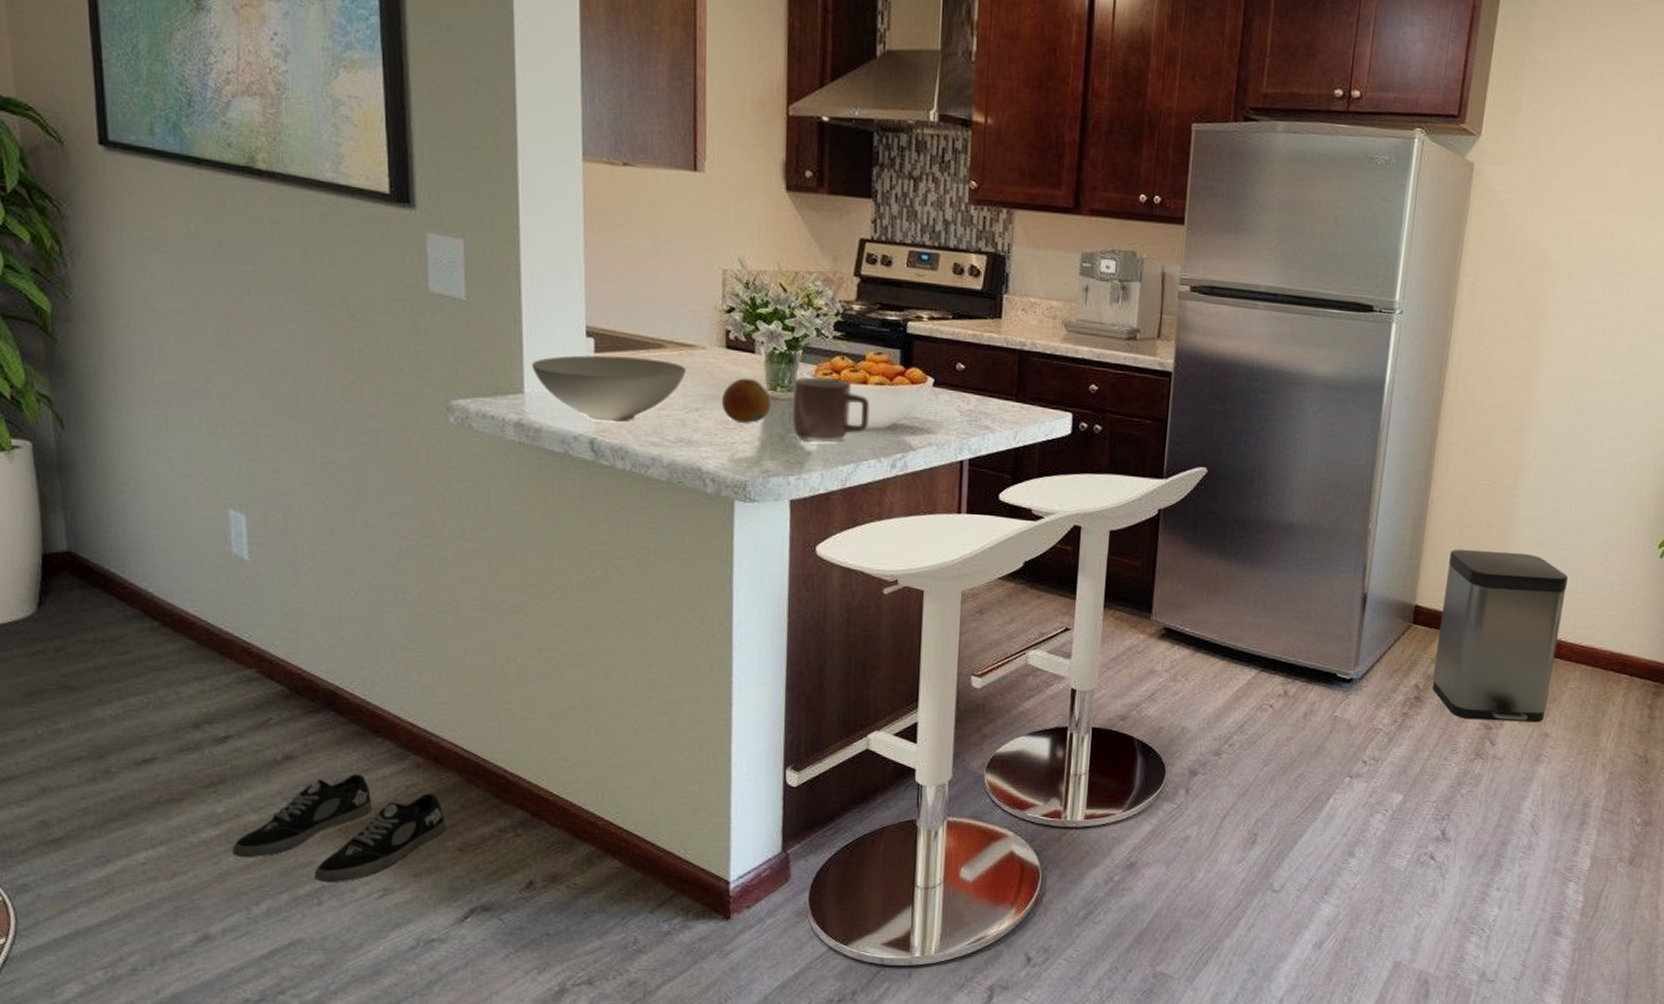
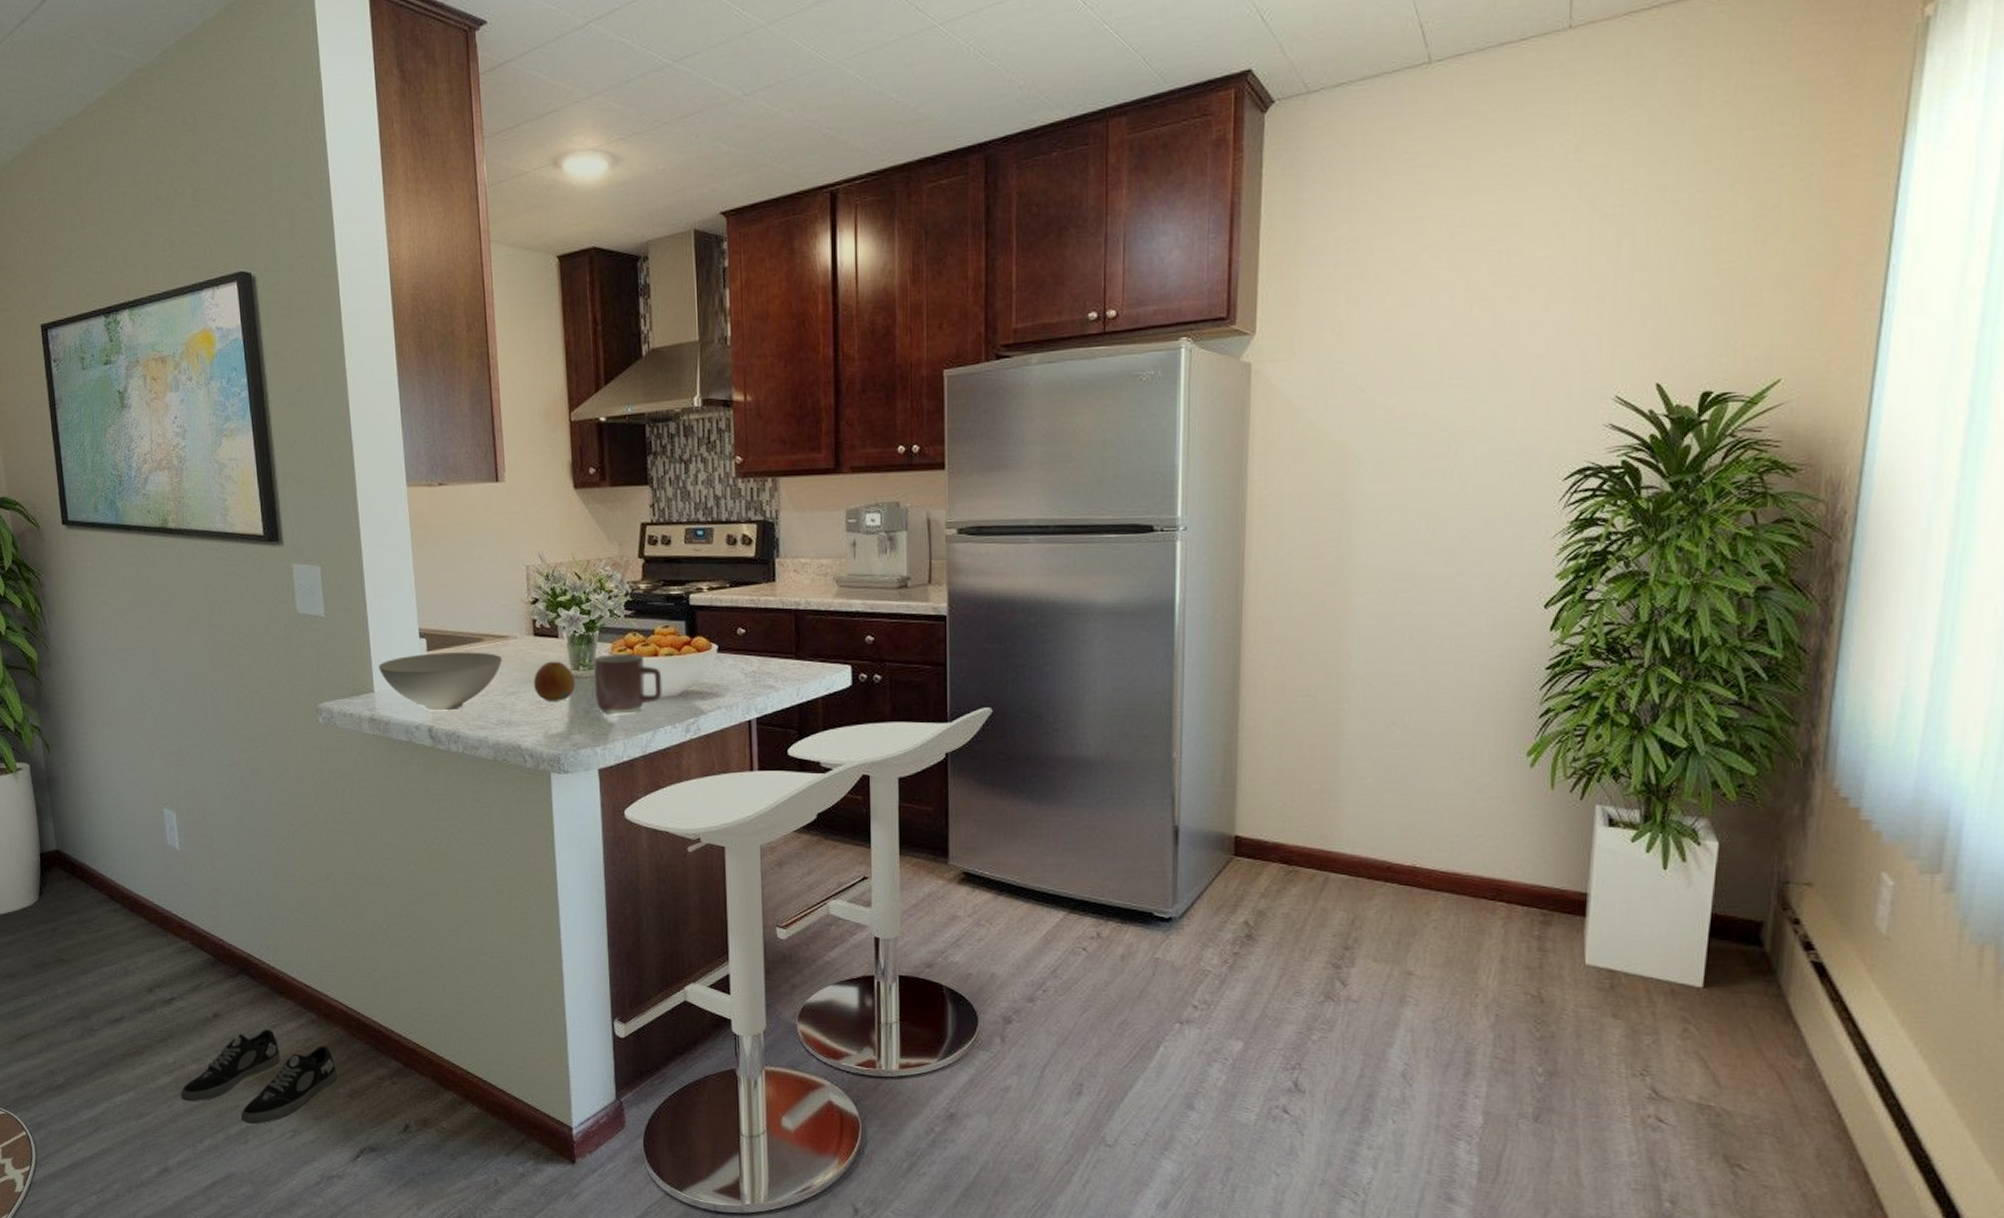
pedal bin: present [1432,549,1568,723] -> none [1264,772,1415,960]

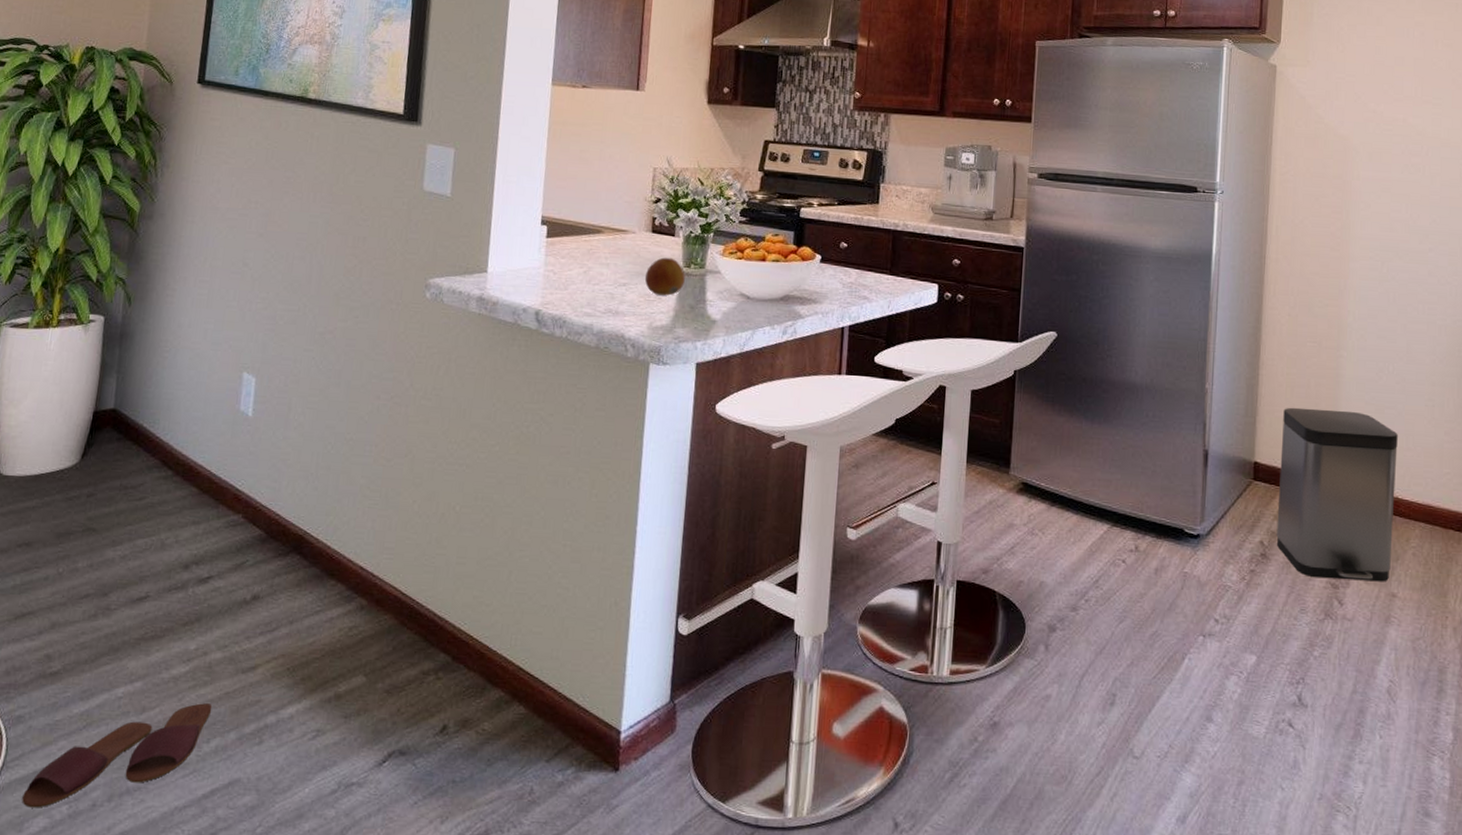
slippers: none [57,1109,199,1198] -> present [22,703,212,808]
shoe: present [180,1029,338,1125] -> none [195,615,379,723]
bowl: present [378,652,502,710] -> none [495,240,618,295]
mug: present [593,654,662,715] -> none [702,255,767,313]
pedal bin: none [1264,772,1415,960] -> present [1276,407,1398,582]

